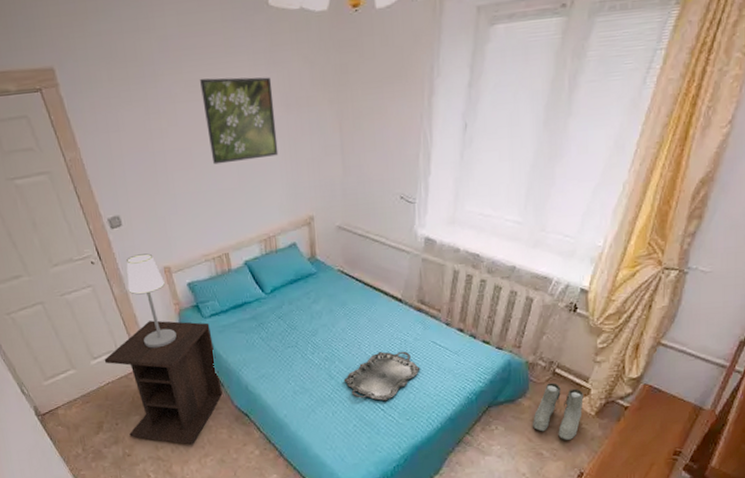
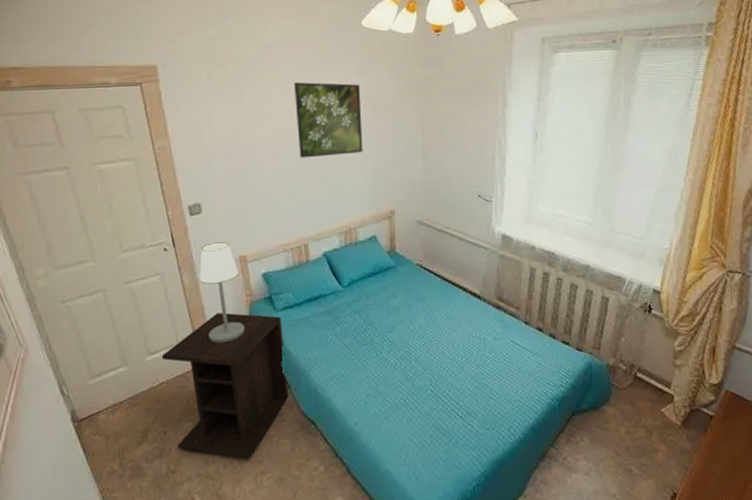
serving tray: present [343,351,421,402] -> none [420,351,500,408]
boots: present [533,382,584,441] -> none [618,388,668,455]

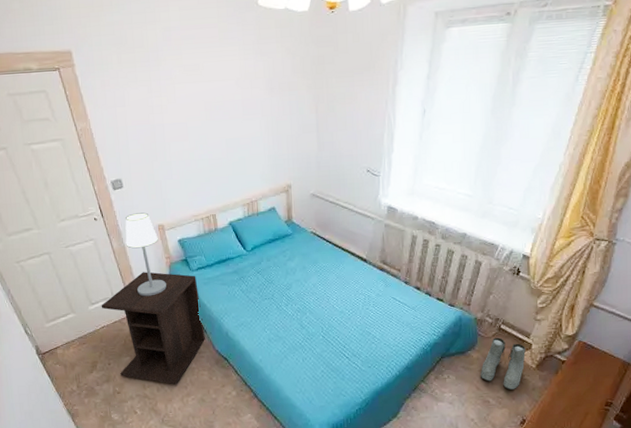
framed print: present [294,82,363,158] -> none [197,64,262,137]
boots: none [618,388,668,455] -> present [481,337,526,391]

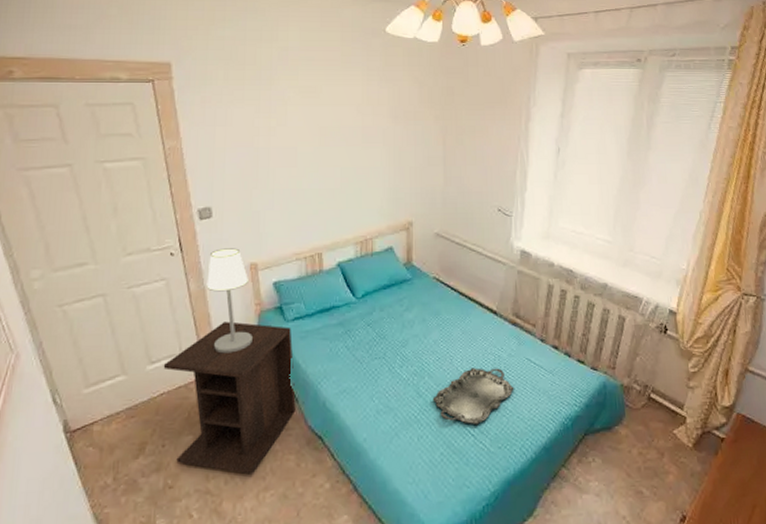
serving tray: none [313,305,382,350] -> present [432,367,514,425]
boots: present [481,337,526,391] -> none [631,409,680,477]

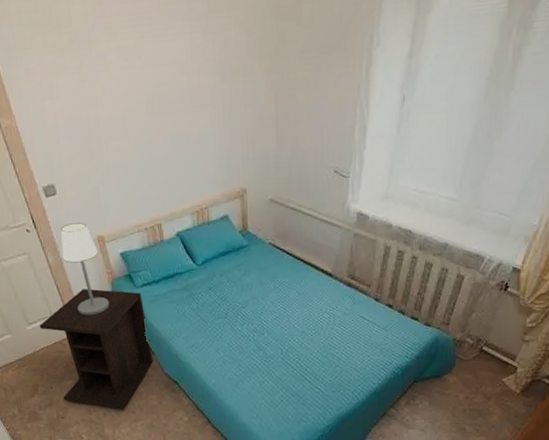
serving tray: present [432,367,514,425] -> none [272,325,348,374]

